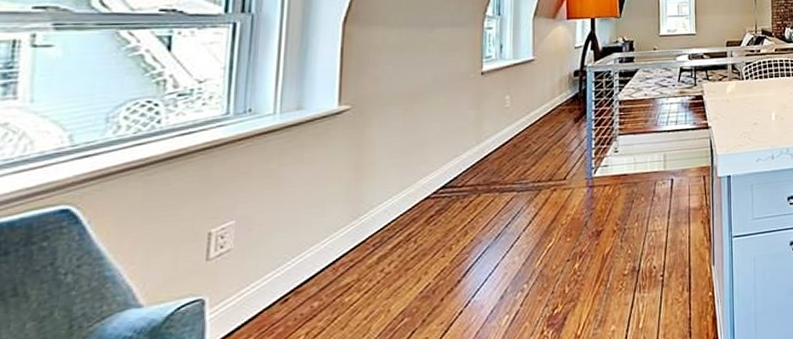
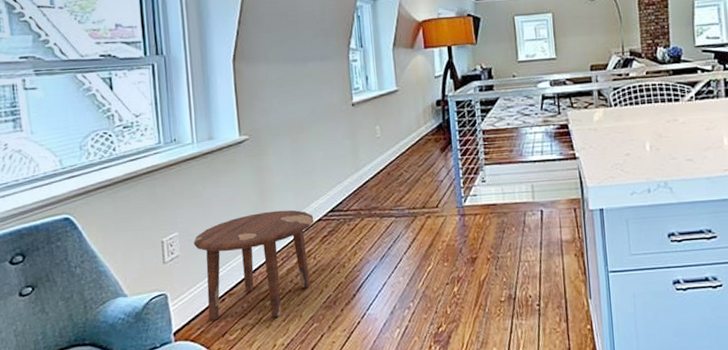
side table: none [256,188,420,328] -> present [194,210,314,321]

